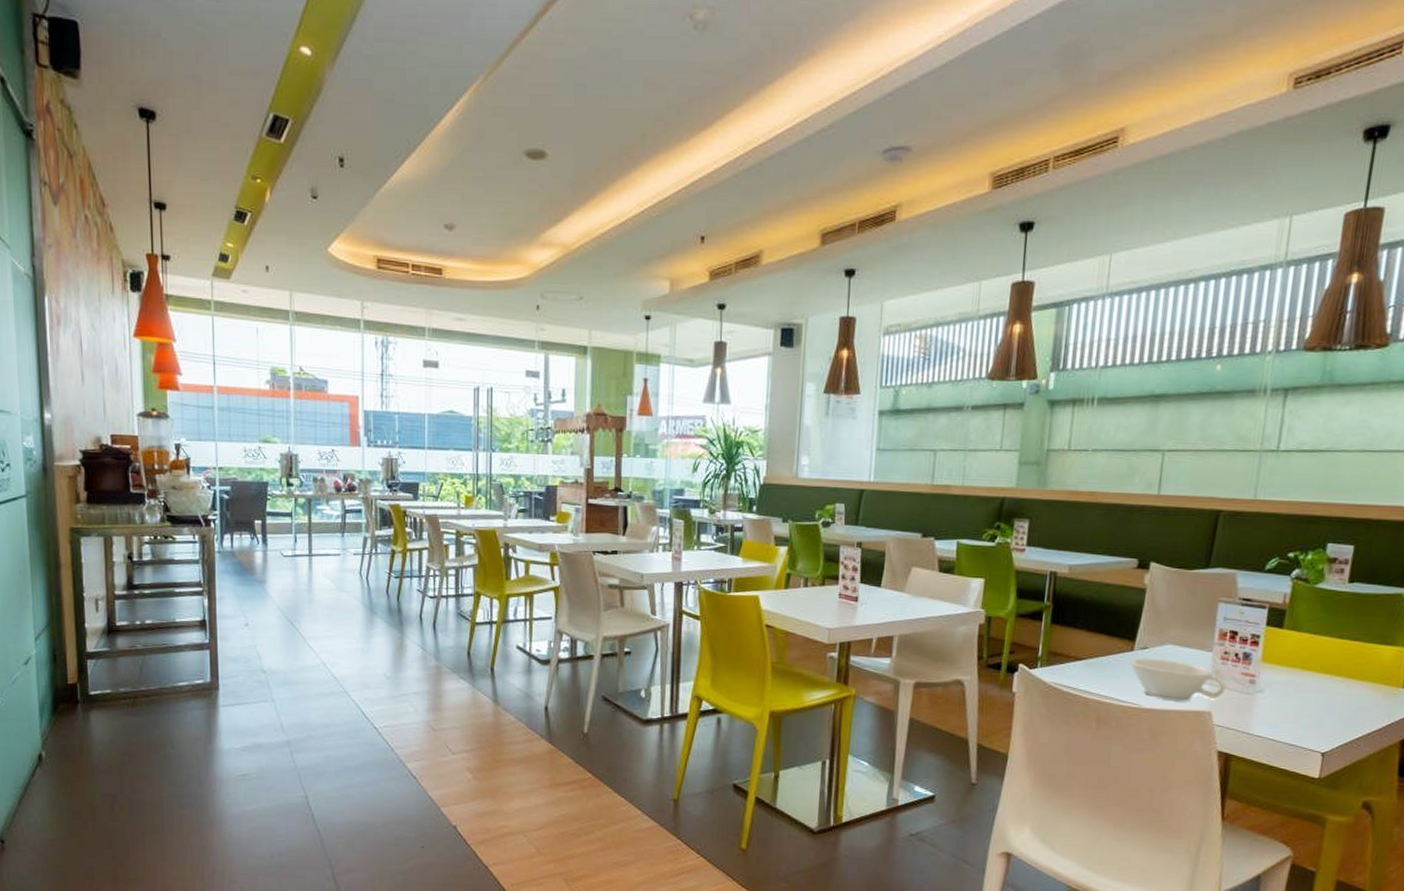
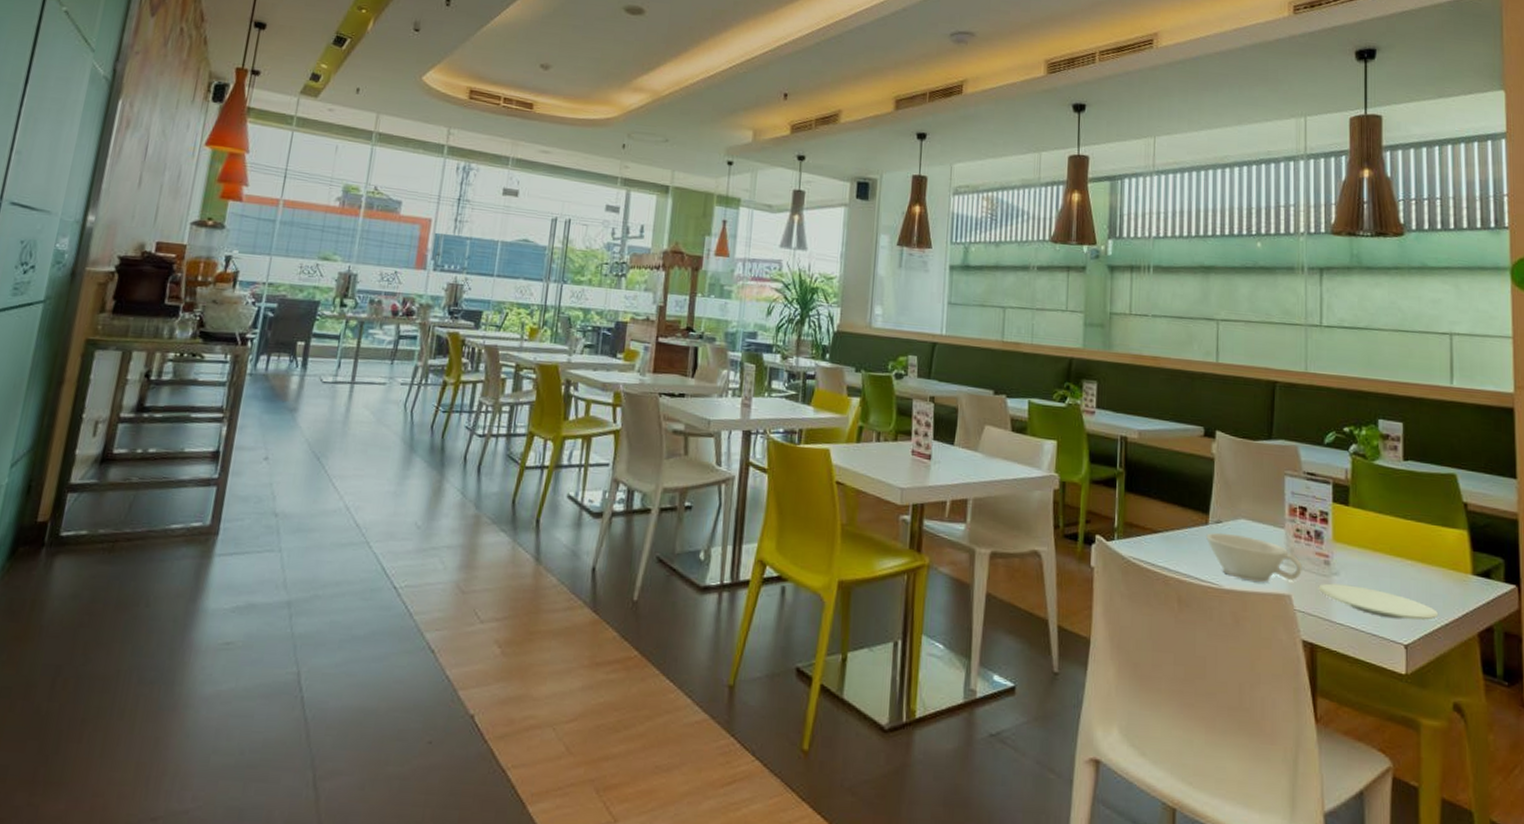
plate: none [1240,700,1362,731] -> present [1318,583,1439,620]

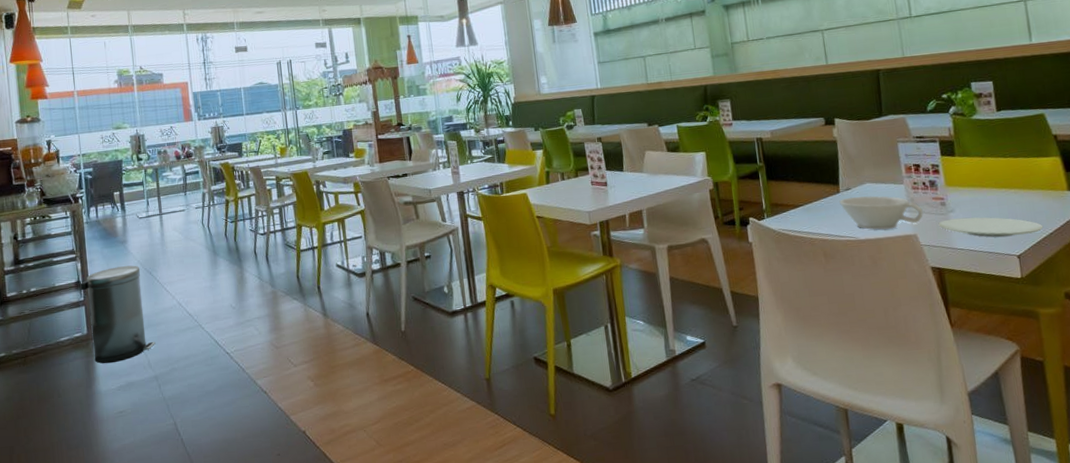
pedal bin: none [210,441,306,572] -> present [80,265,156,364]

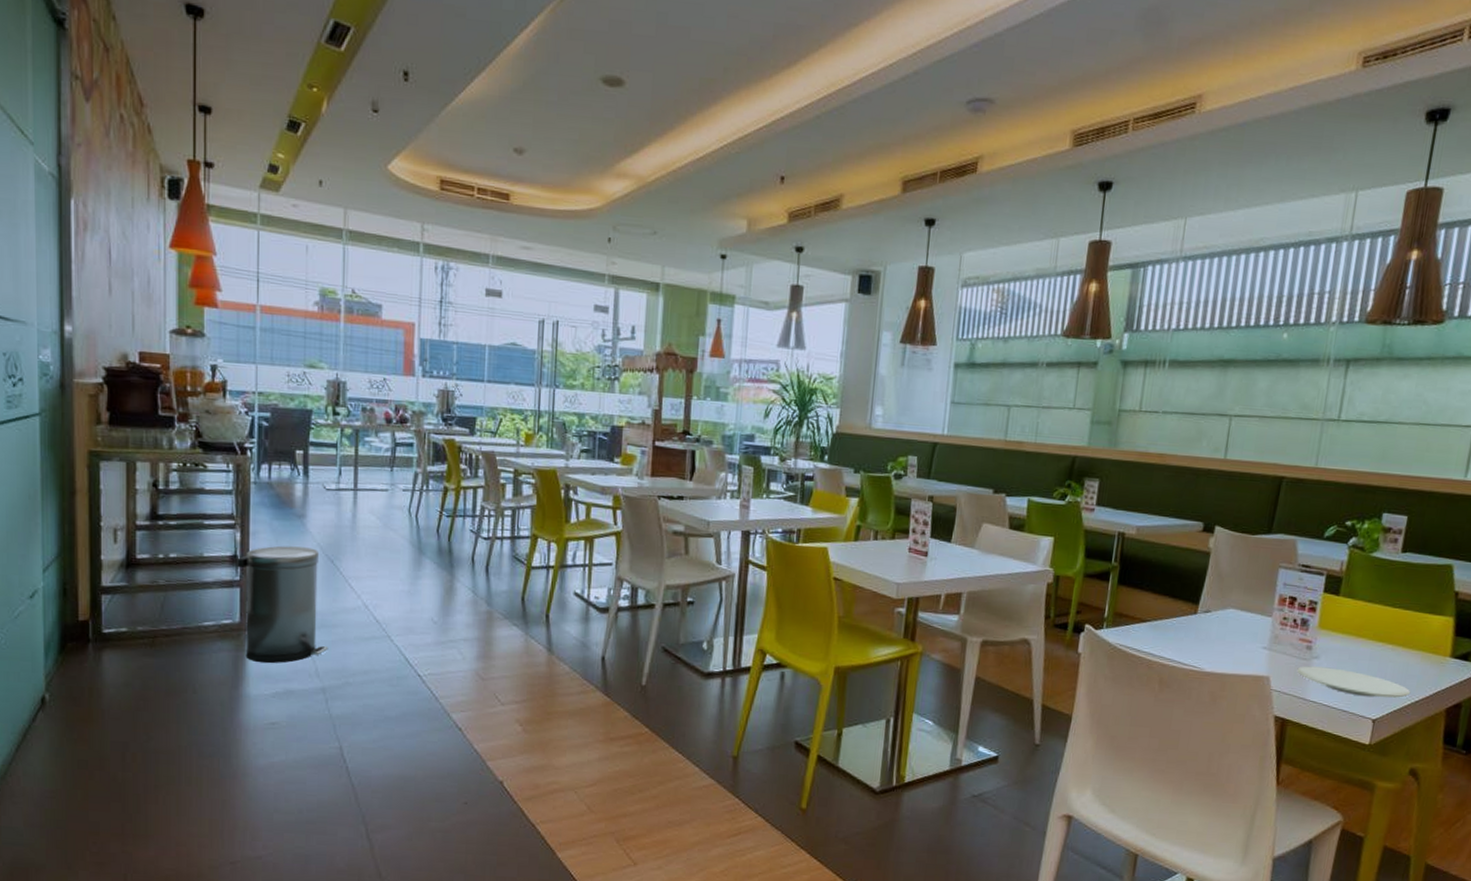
cup: present [839,196,923,230] -> none [1193,621,1285,666]

